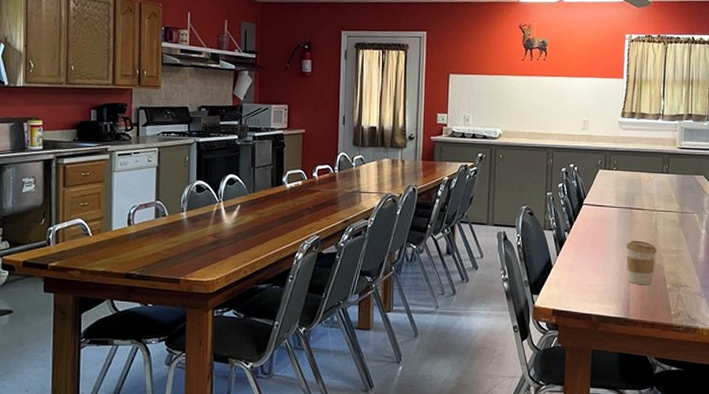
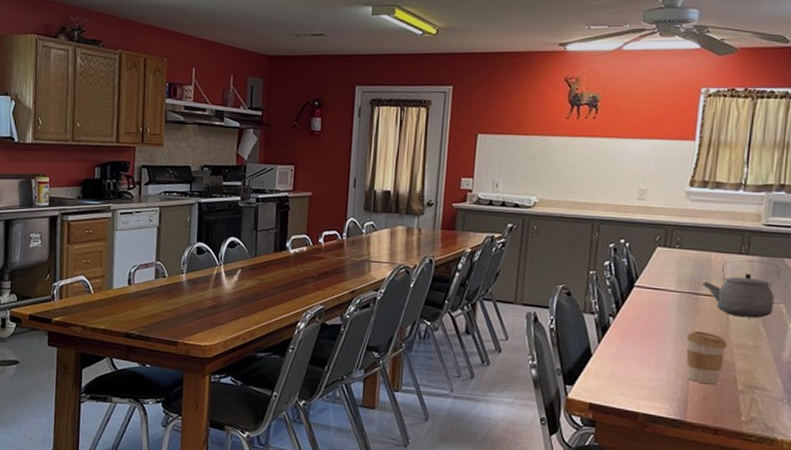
tea kettle: none [636,178,692,227] -> present [702,260,780,319]

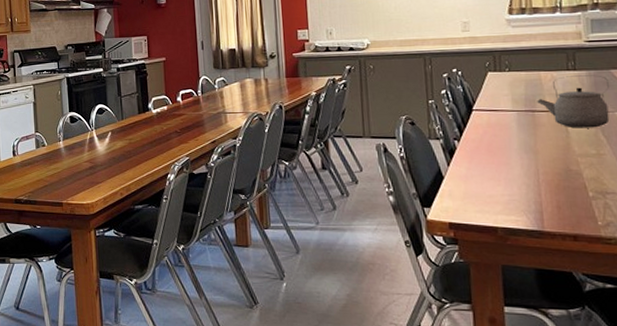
coffee cup: present [686,331,728,384] -> none [530,145,572,193]

